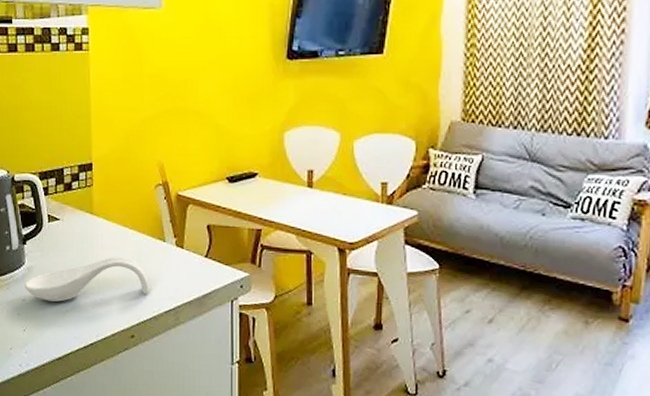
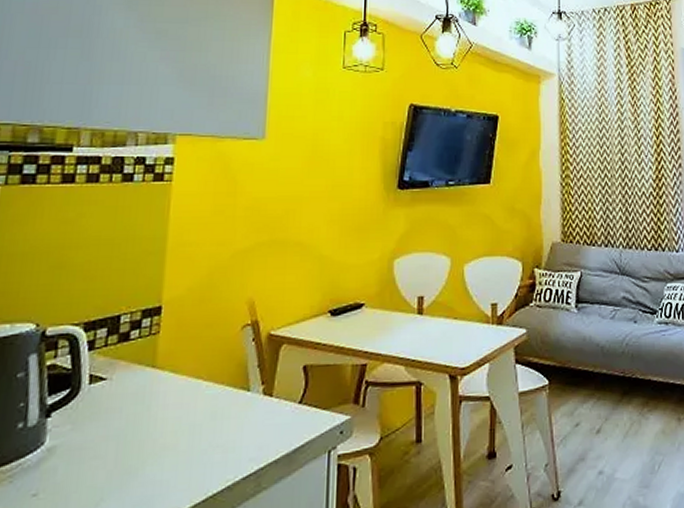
spoon rest: present [24,257,150,302] -> none [39,417,226,491]

